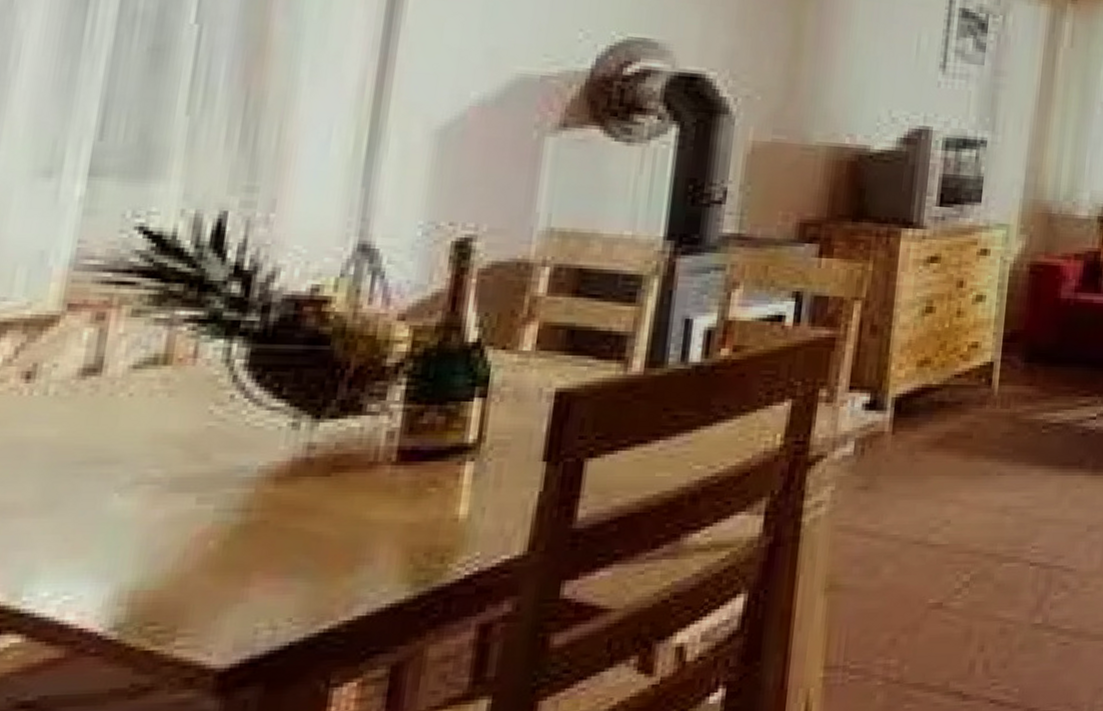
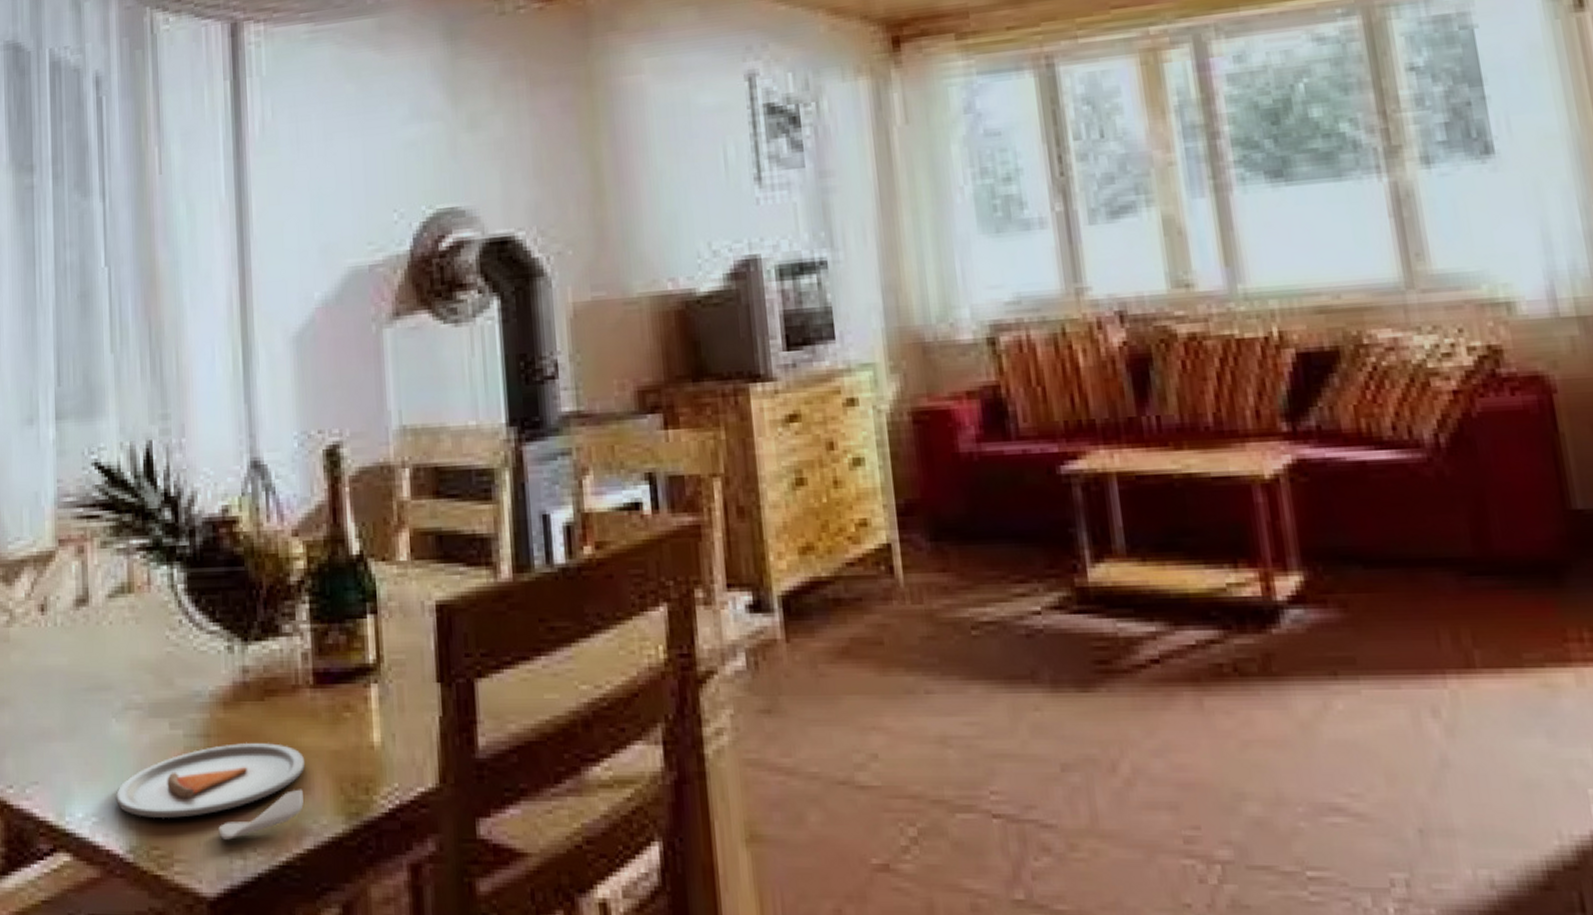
dinner plate: none [104,516,372,612] -> present [116,742,306,840]

